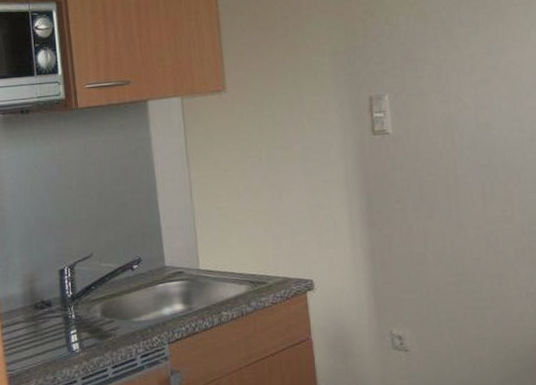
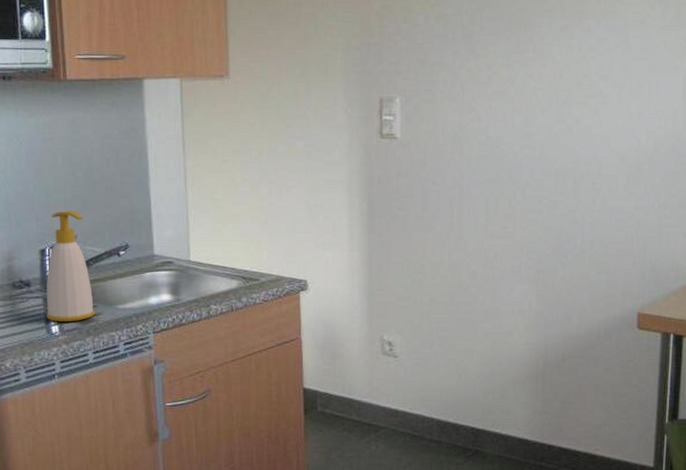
soap bottle: none [66,230,113,339] -> present [46,211,95,322]

